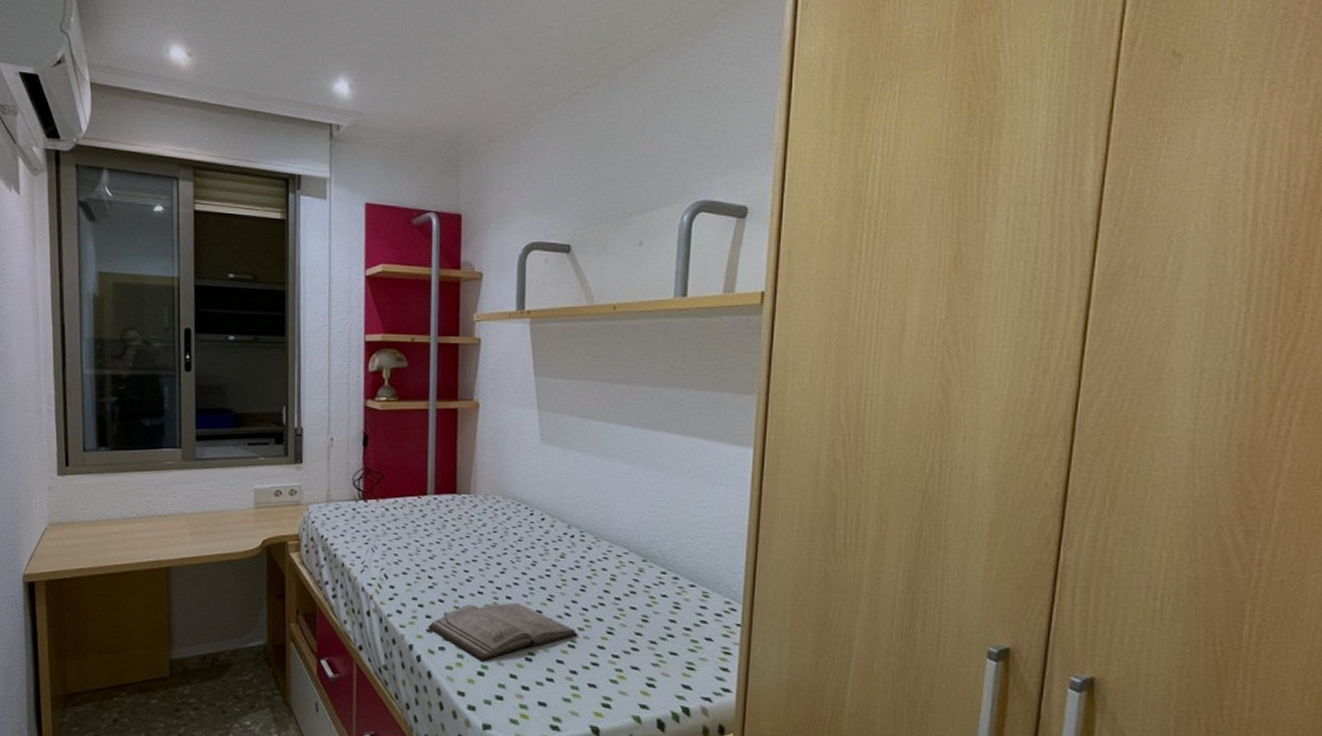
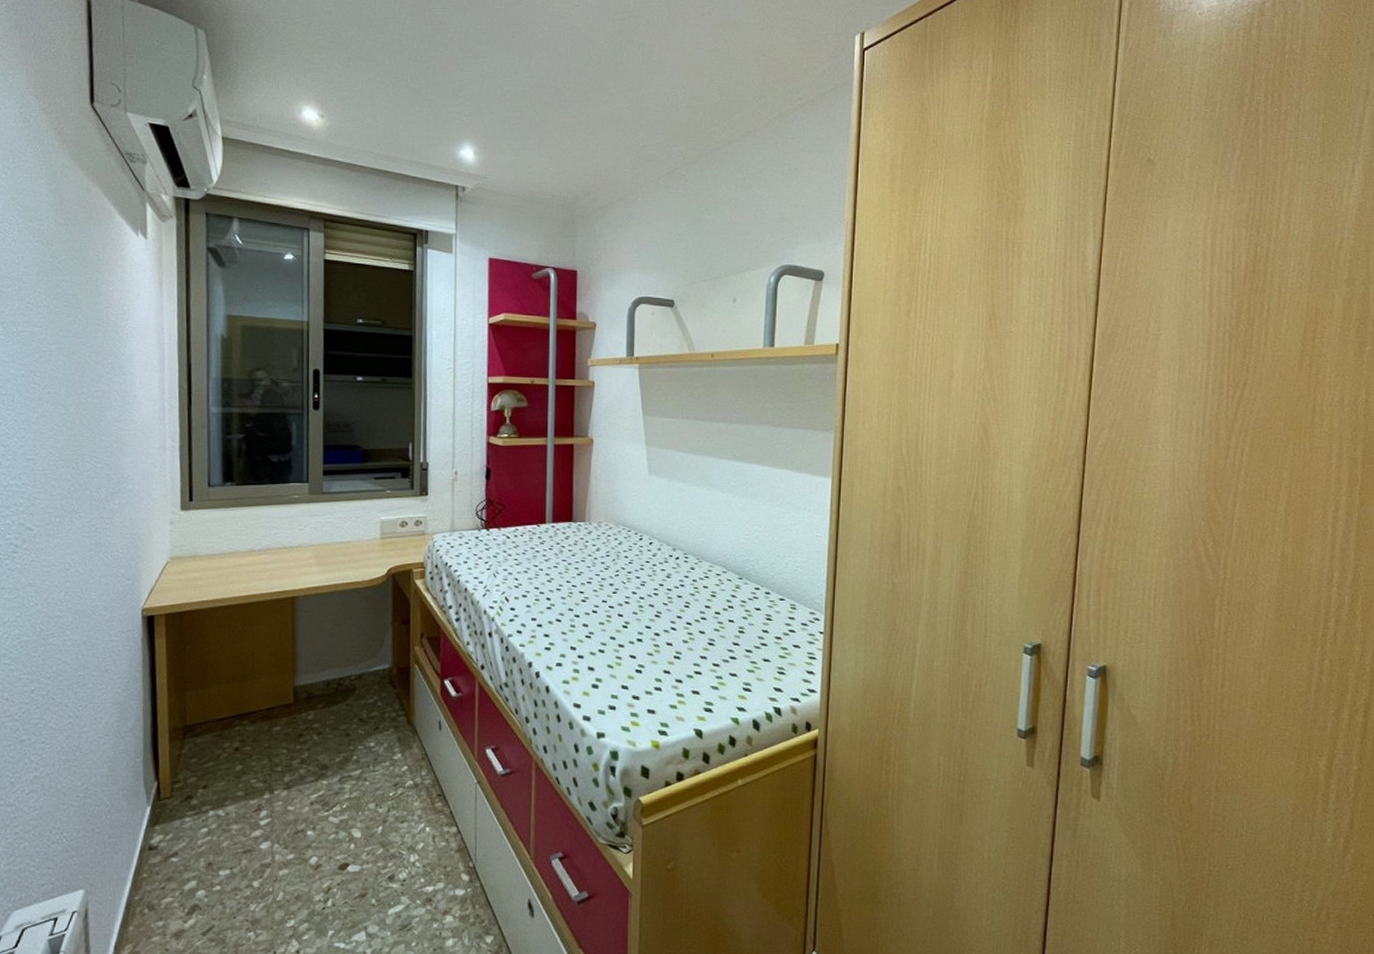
diary: present [428,602,578,662] -> none [546,619,683,675]

